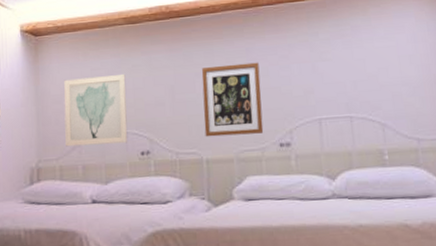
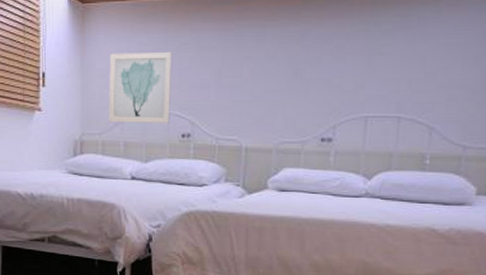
wall art: present [201,62,264,137] -> none [247,50,312,126]

